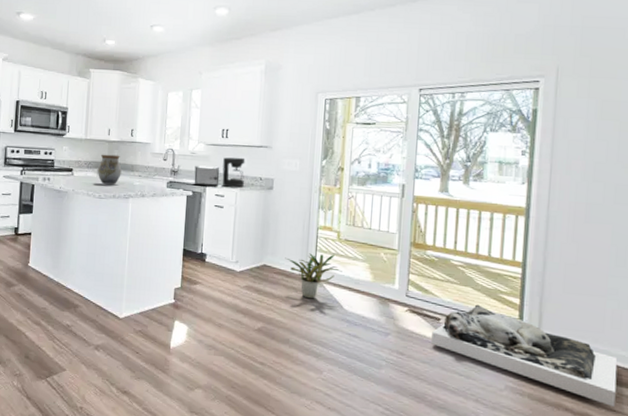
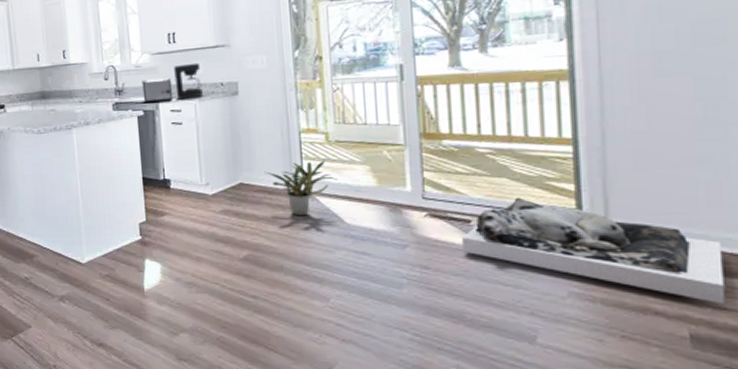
vase: present [97,154,122,185] -> none [31,82,59,118]

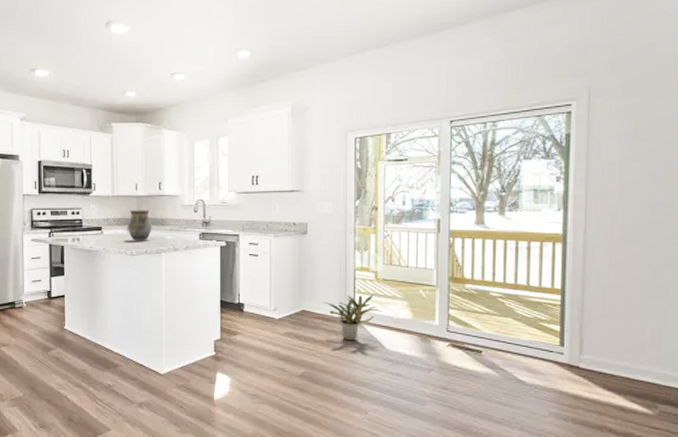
vase: none [31,82,59,118] -> present [127,210,152,241]
toaster: present [142,78,173,103] -> none [226,215,252,235]
coffee maker: present [174,62,203,99] -> none [255,203,278,234]
dog bed: present [462,197,725,304] -> none [474,334,659,424]

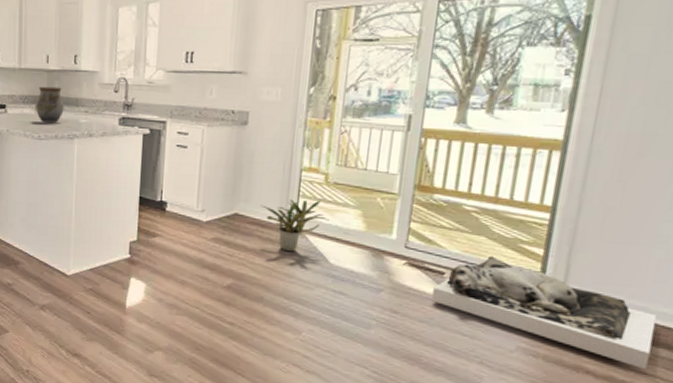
dog bed: none [474,334,659,424] -> present [432,256,656,369]

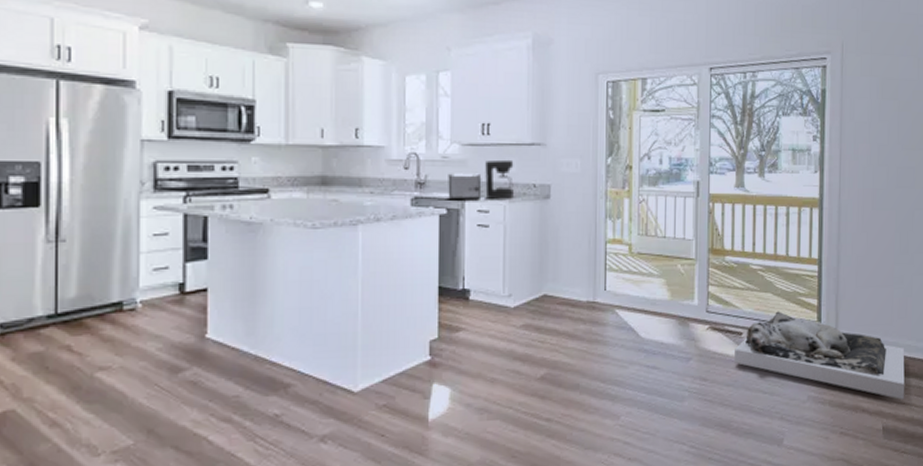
vase: present [35,86,64,124] -> none [307,165,344,209]
toaster: none [151,97,183,123] -> present [448,173,482,200]
coffee maker: none [185,86,215,123] -> present [485,159,514,199]
potted plant: present [260,199,329,252] -> none [569,272,636,331]

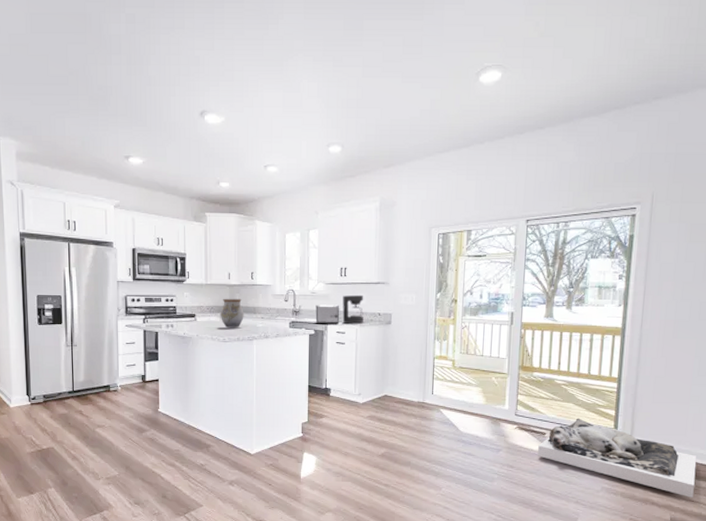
vase: none [307,165,344,209] -> present [220,298,244,329]

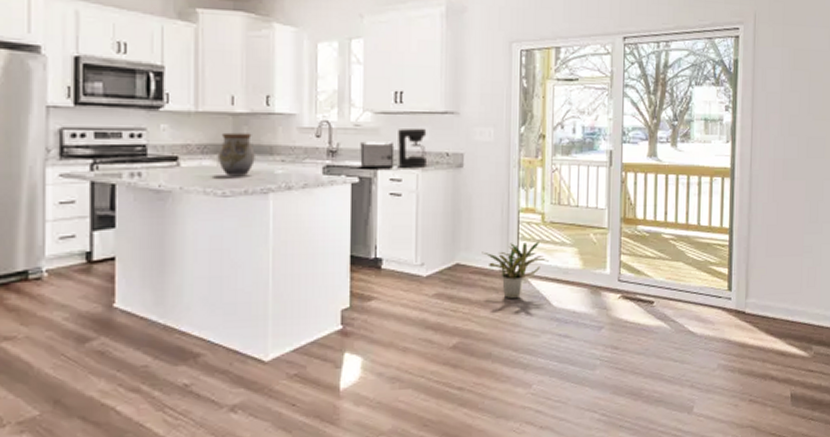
potted plant: none [404,381,458,424] -> present [482,241,549,299]
dog bed: present [538,418,697,498] -> none [646,280,813,367]

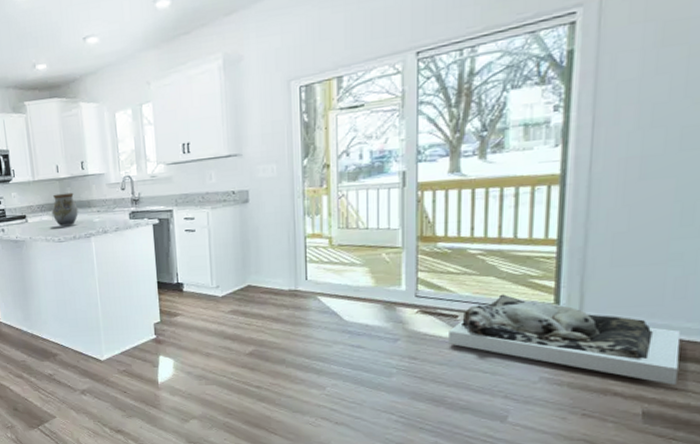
toaster: present [360,141,395,169] -> none [157,187,187,212]
coffee maker: present [398,128,427,168] -> none [188,172,215,208]
potted plant: present [482,241,549,299] -> none [271,263,338,315]
dog bed: none [646,280,813,367] -> present [449,294,681,385]

